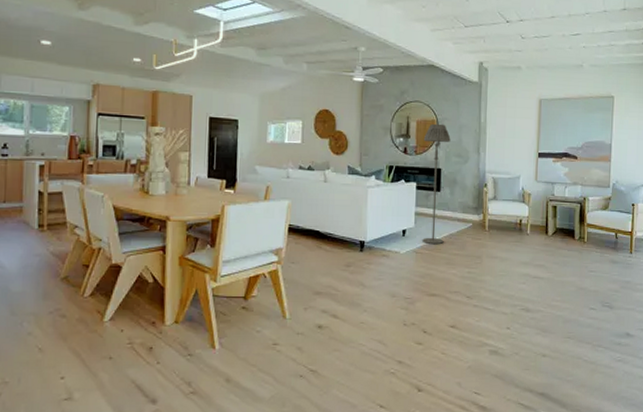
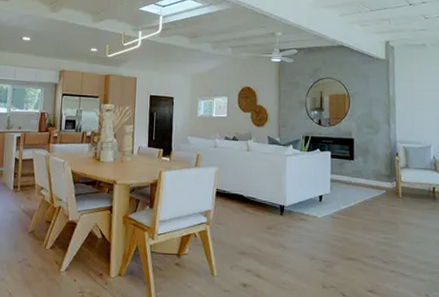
floor lamp: present [422,123,451,245] -> none [336,97,362,211]

